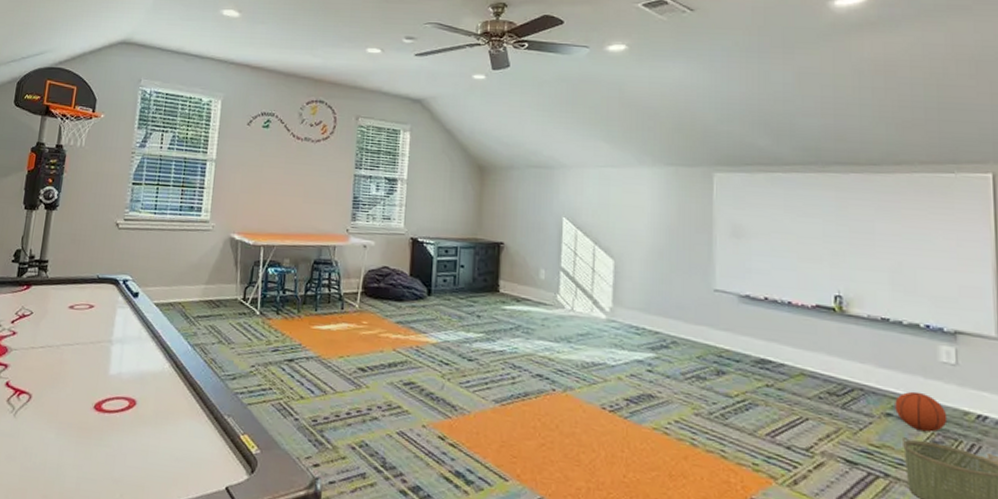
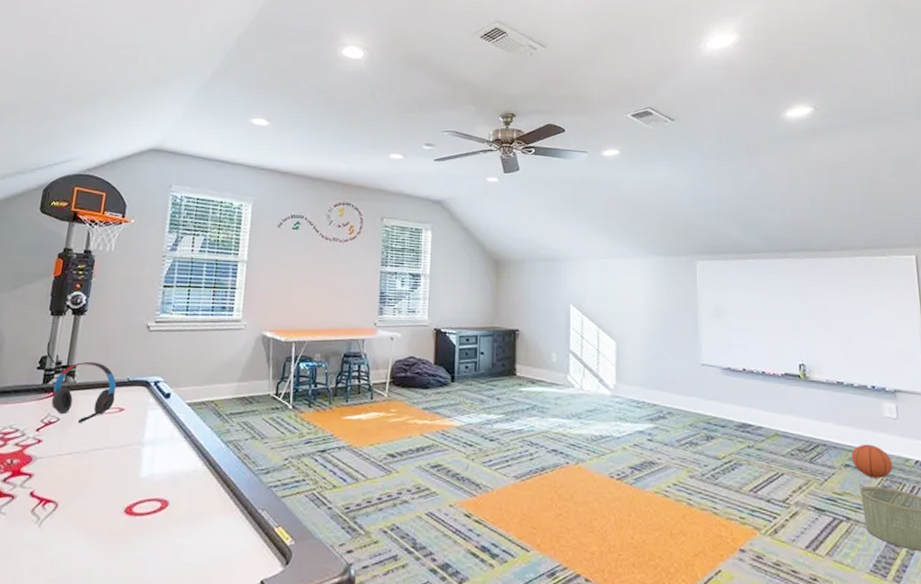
headphones: none [25,256,87,318] -> present [51,361,117,424]

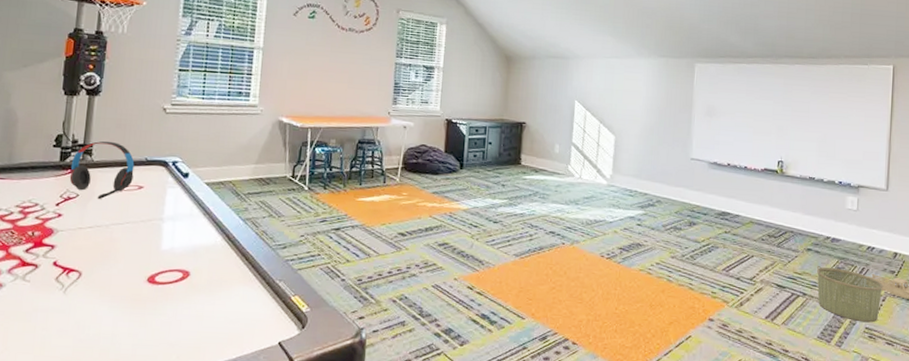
basketball: present [851,444,893,479] -> none [814,231,848,261]

